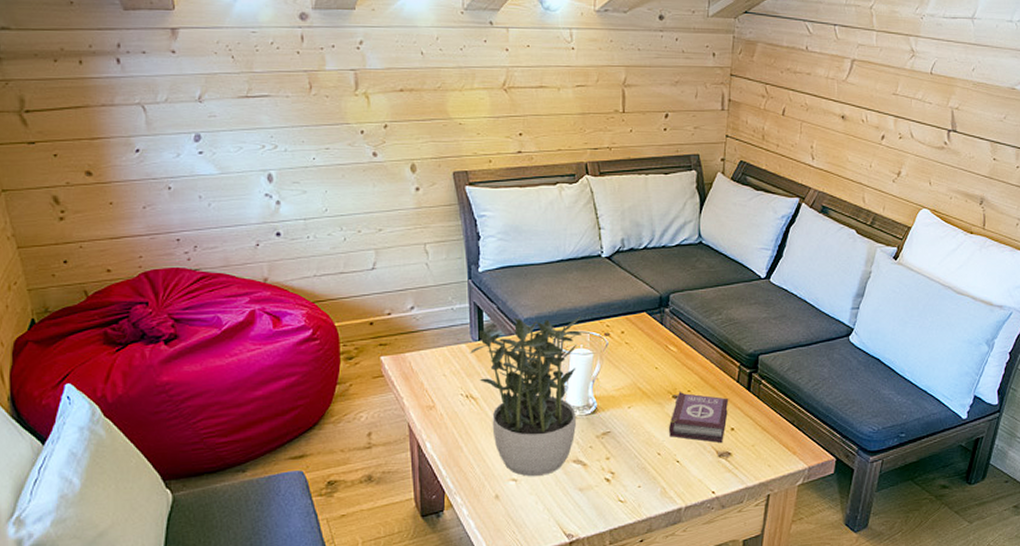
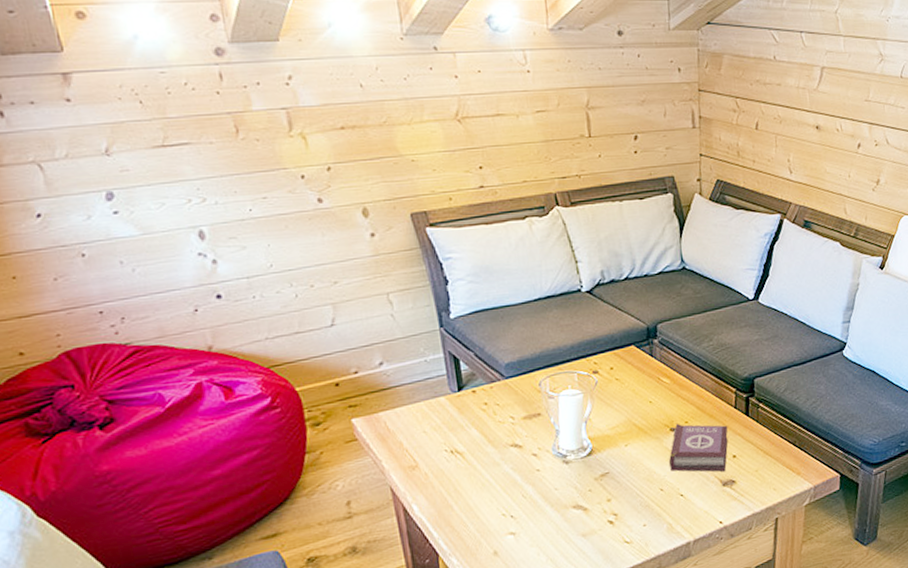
potted plant: present [470,315,581,477] -> none [450,354,573,528]

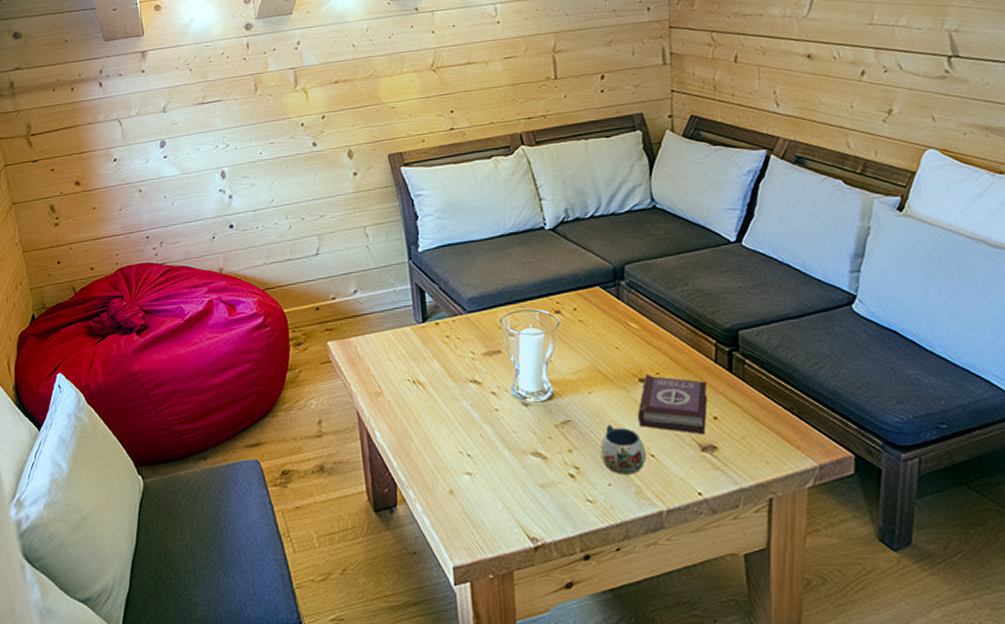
mug: none [636,472,676,516] -> present [600,425,646,475]

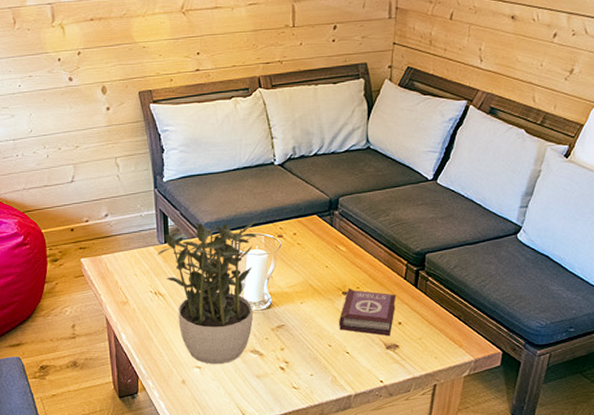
potted plant: none [414,292,532,471] -> present [157,219,257,365]
mug: present [600,425,646,475] -> none [306,329,342,367]

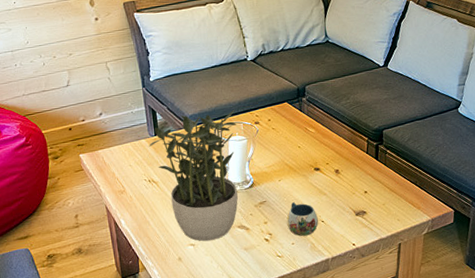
mug: none [306,329,342,367] -> present [286,202,318,236]
book: present [338,287,397,336] -> none [312,164,361,204]

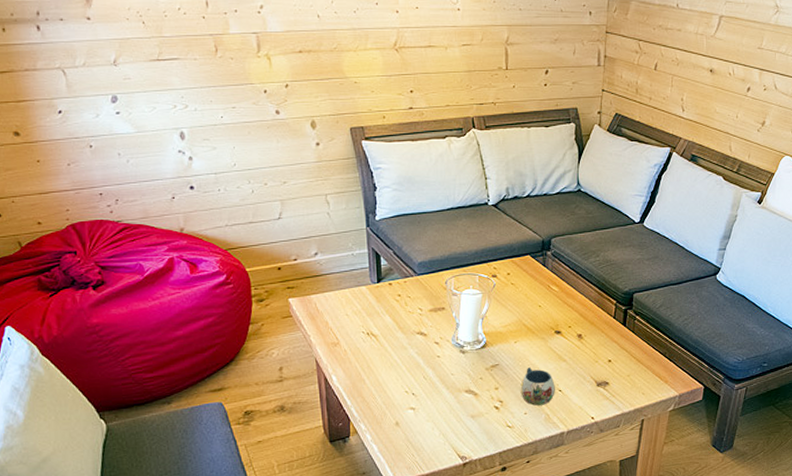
potted plant: present [149,109,238,241] -> none [370,259,471,406]

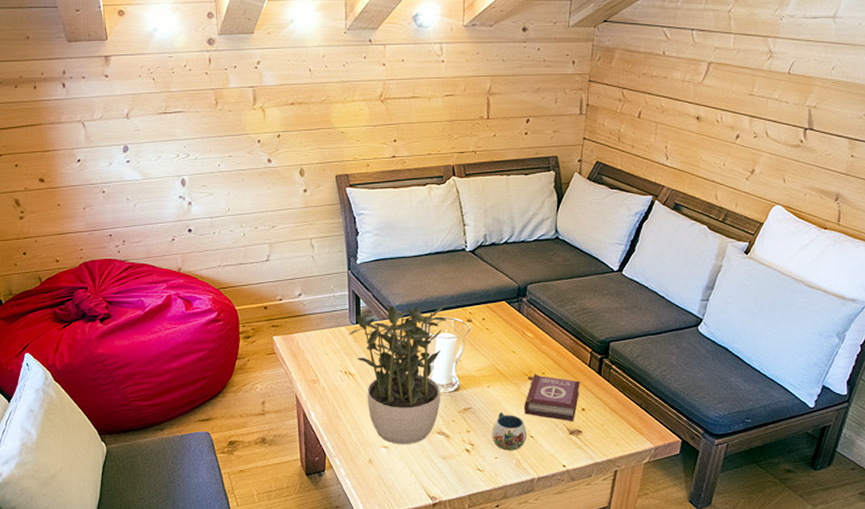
potted plant: none [370,259,471,406] -> present [349,303,446,445]
book: none [551,327,606,373] -> present [523,373,581,421]

